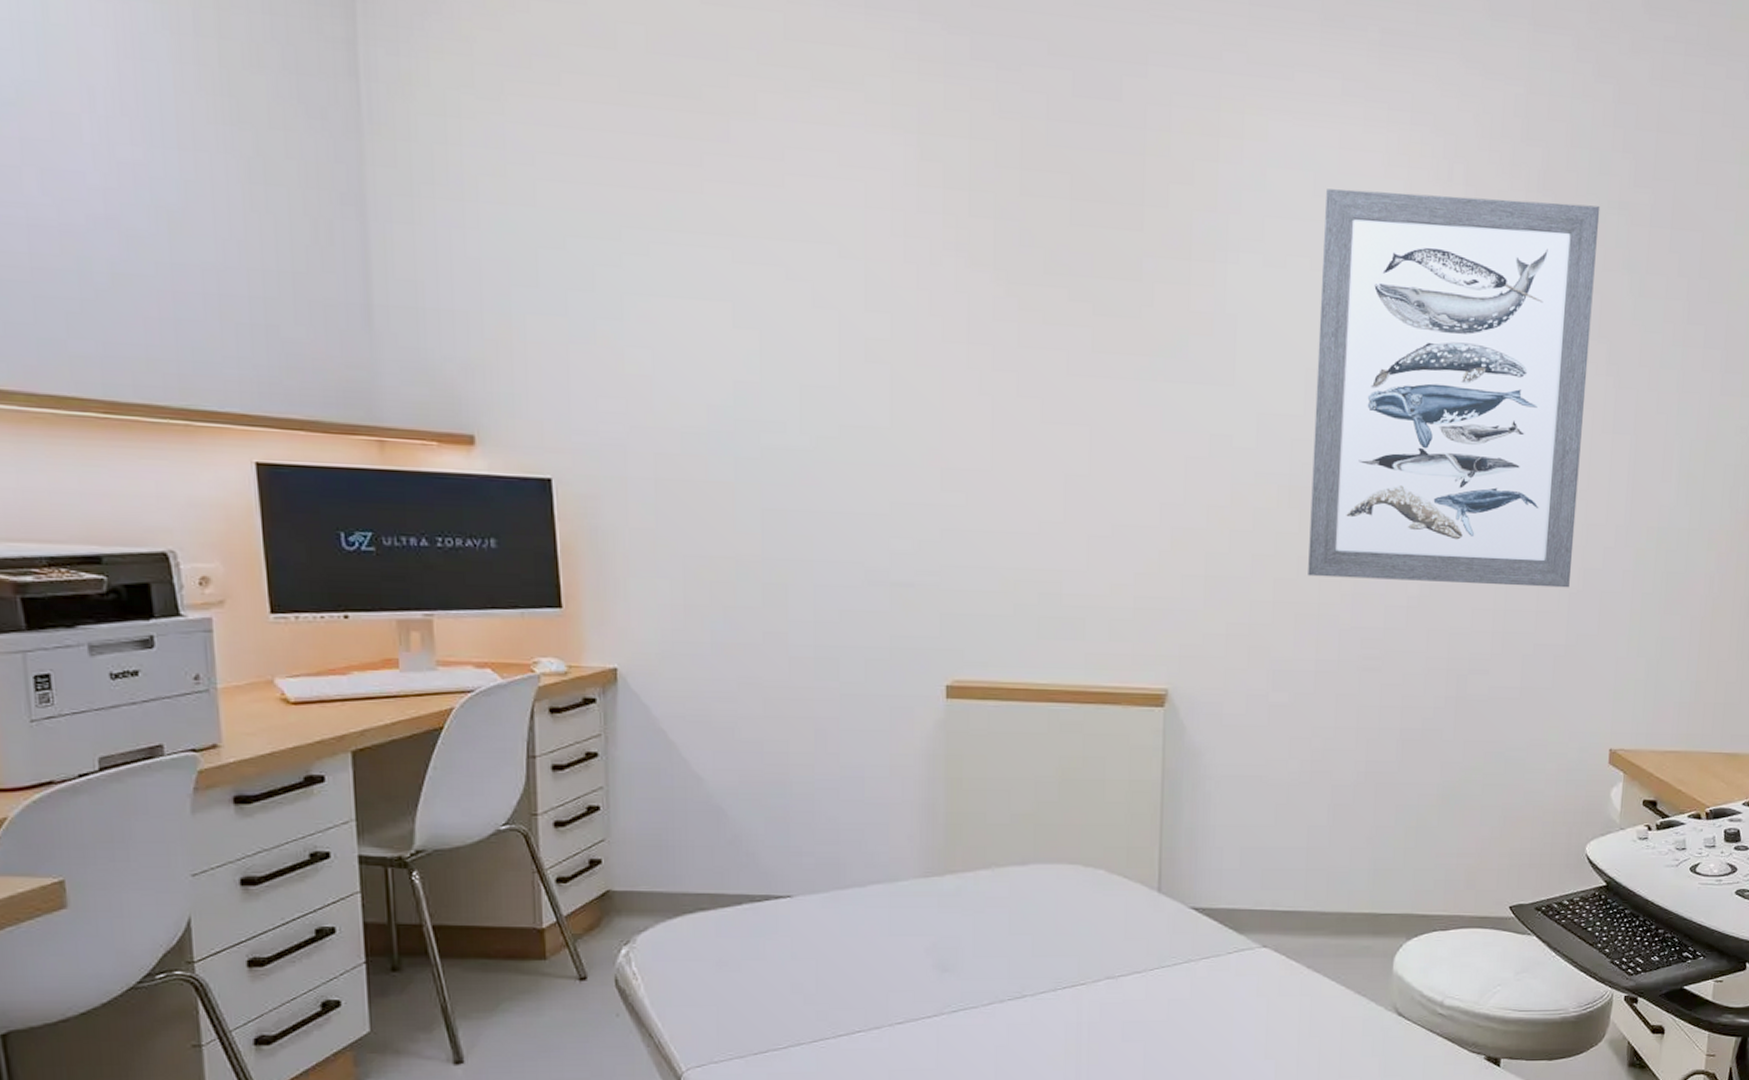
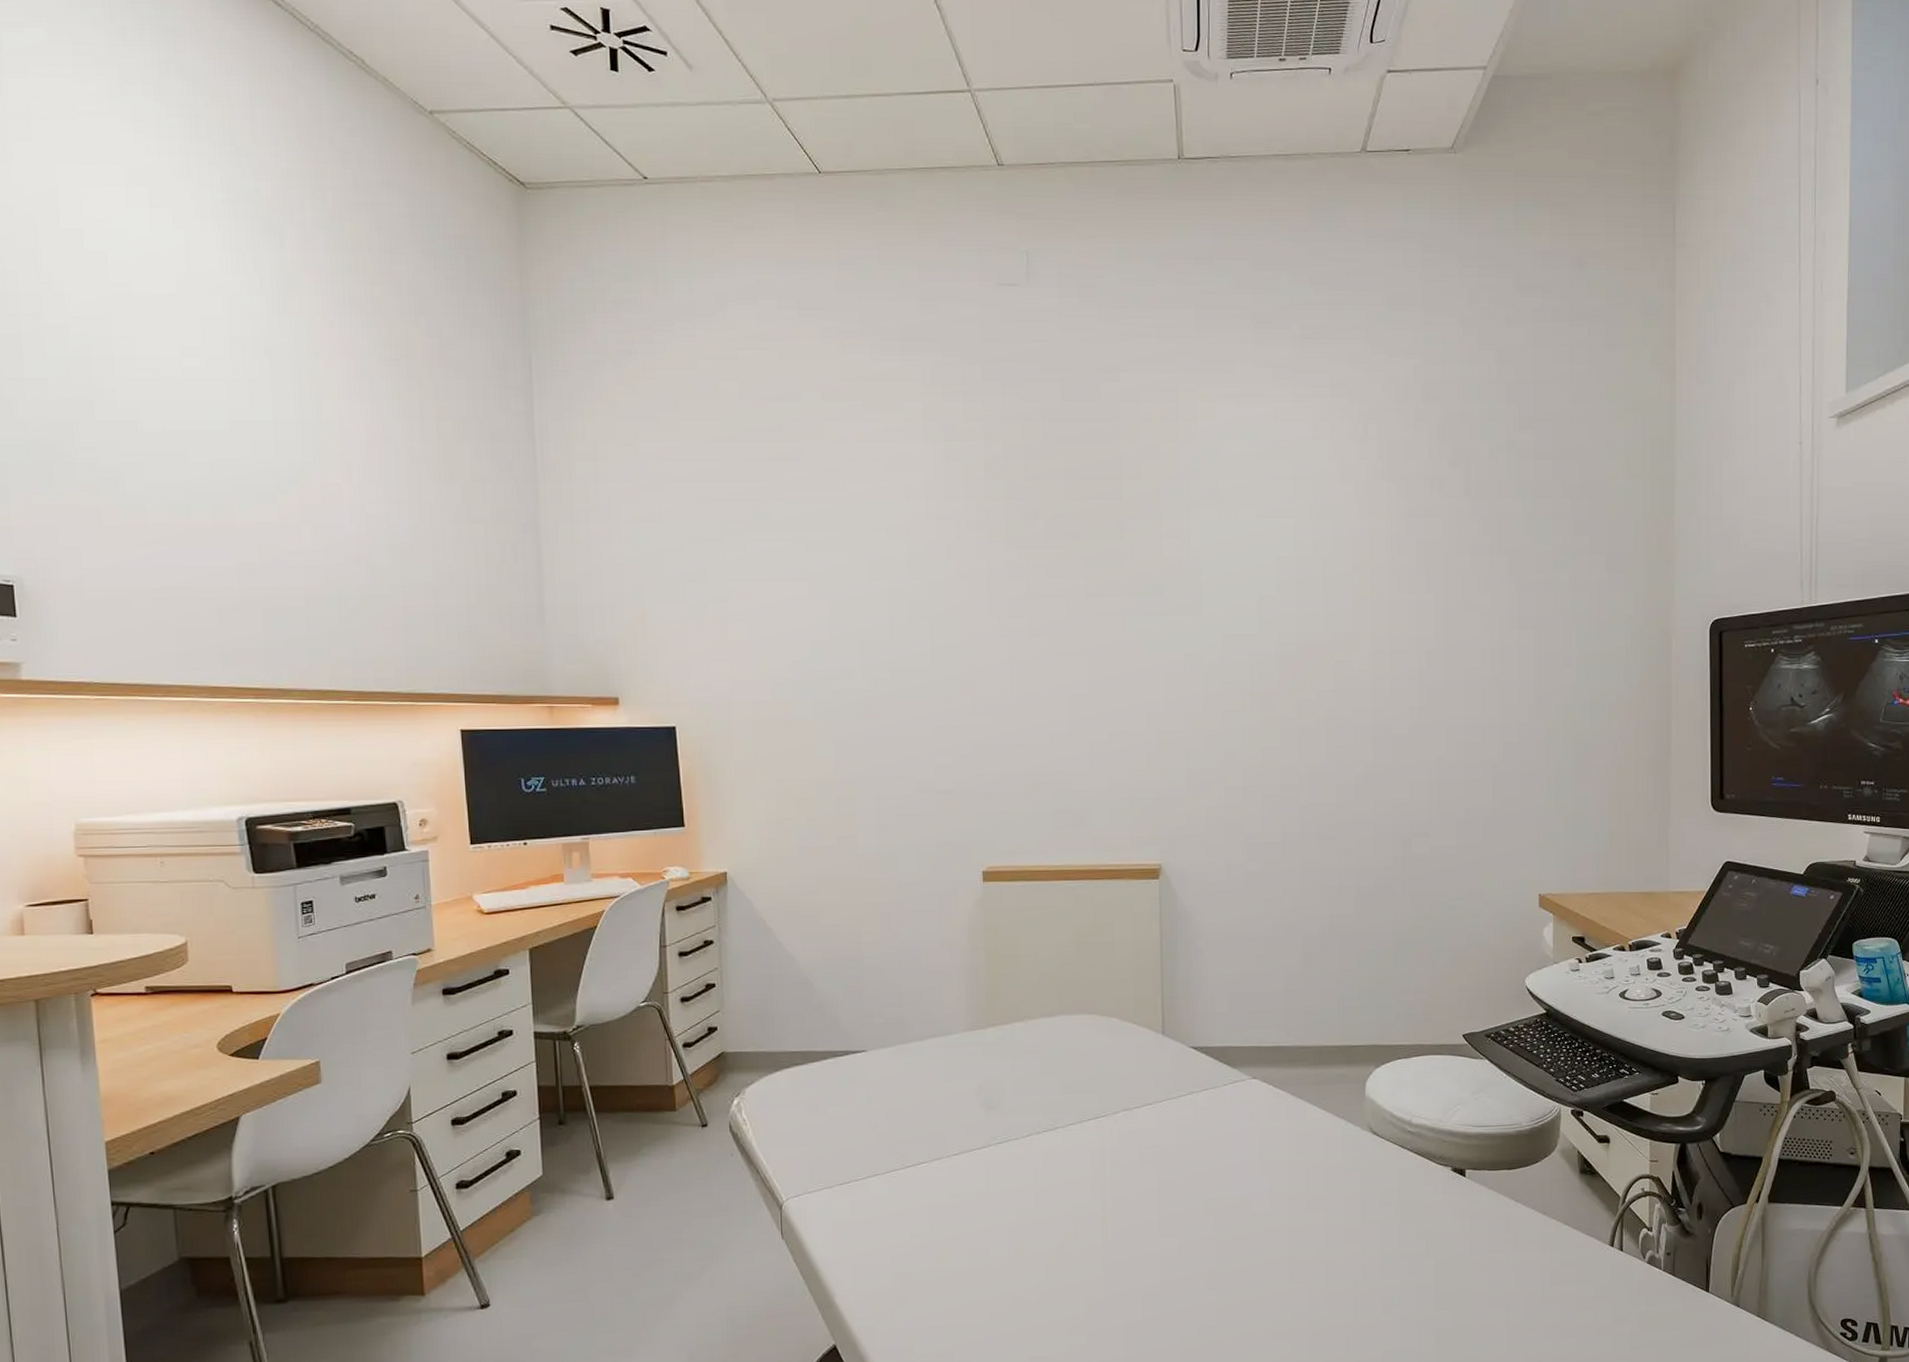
wall art: present [1308,189,1600,588] -> none [1266,447,1493,764]

